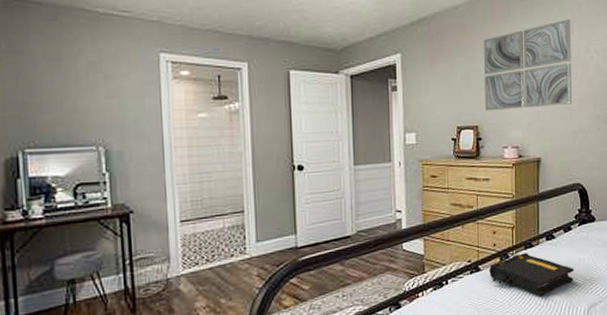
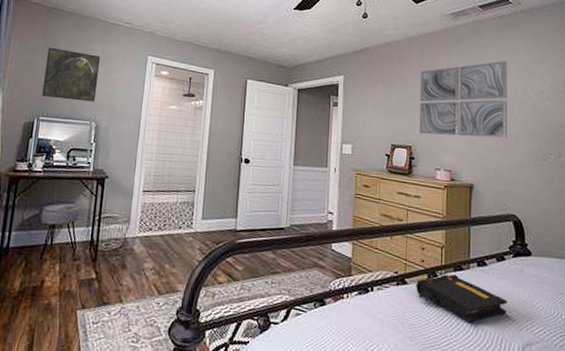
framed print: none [17,53,99,123] -> present [41,47,101,102]

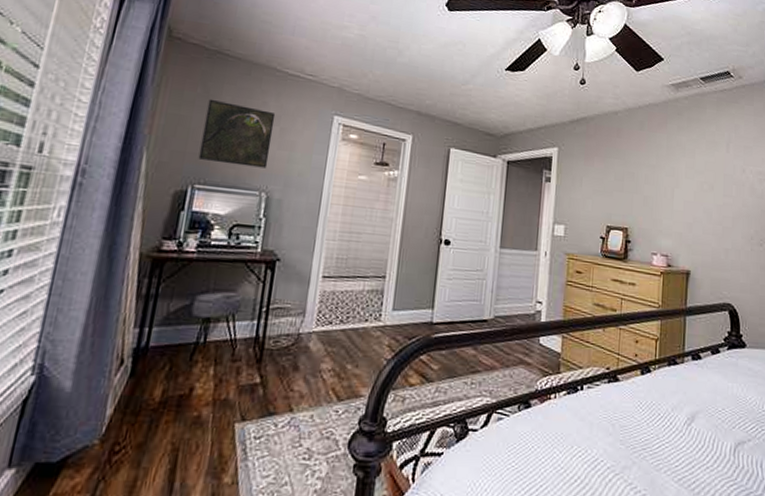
book: present [415,274,507,324] -> none [627,368,721,423]
wall art: present [419,60,508,138] -> none [636,137,727,221]

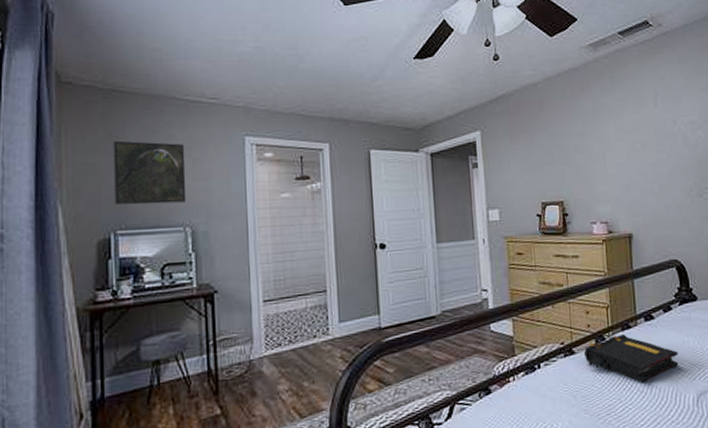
book: none [627,368,721,423] -> present [583,333,679,384]

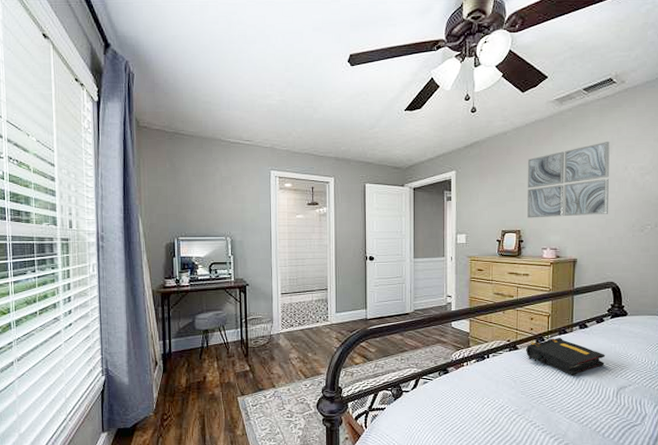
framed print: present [113,140,187,205] -> none [176,171,228,219]
wall art: none [563,91,662,186] -> present [527,141,610,218]

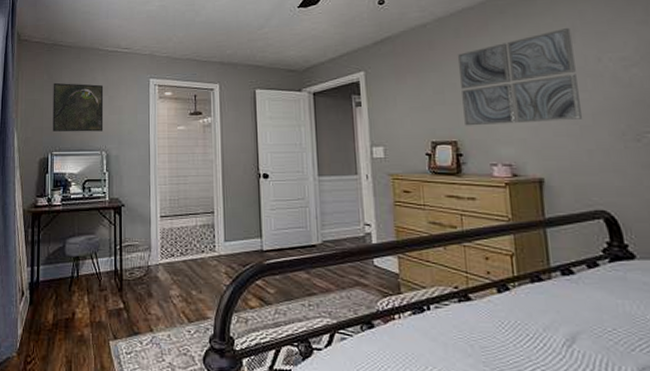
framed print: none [176,171,228,219] -> present [52,82,104,132]
book: present [525,337,605,376] -> none [482,286,610,345]

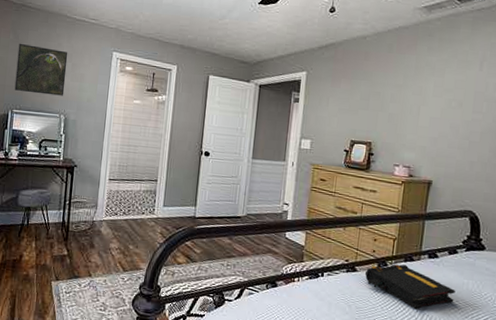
wall art: present [457,27,583,126] -> none [380,56,481,136]
book: none [482,286,610,345] -> present [364,264,455,310]

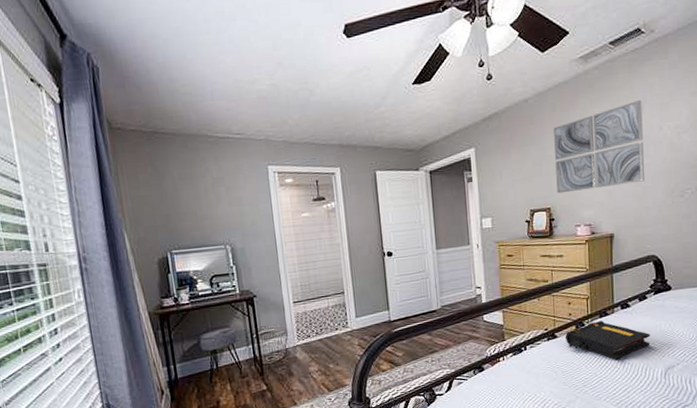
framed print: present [14,43,68,96] -> none [160,175,225,229]
wall art: none [380,56,481,136] -> present [553,99,645,194]

